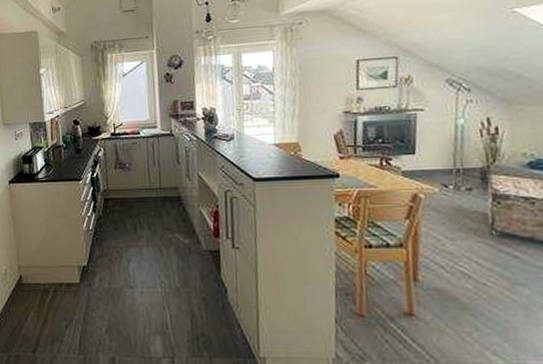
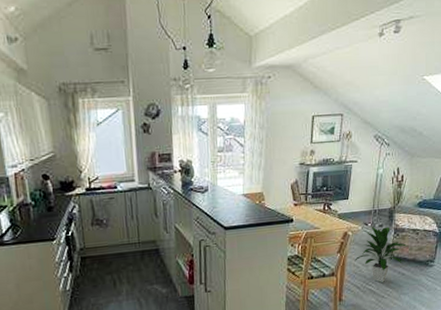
indoor plant: none [432,189,520,264] -> present [355,226,409,283]

